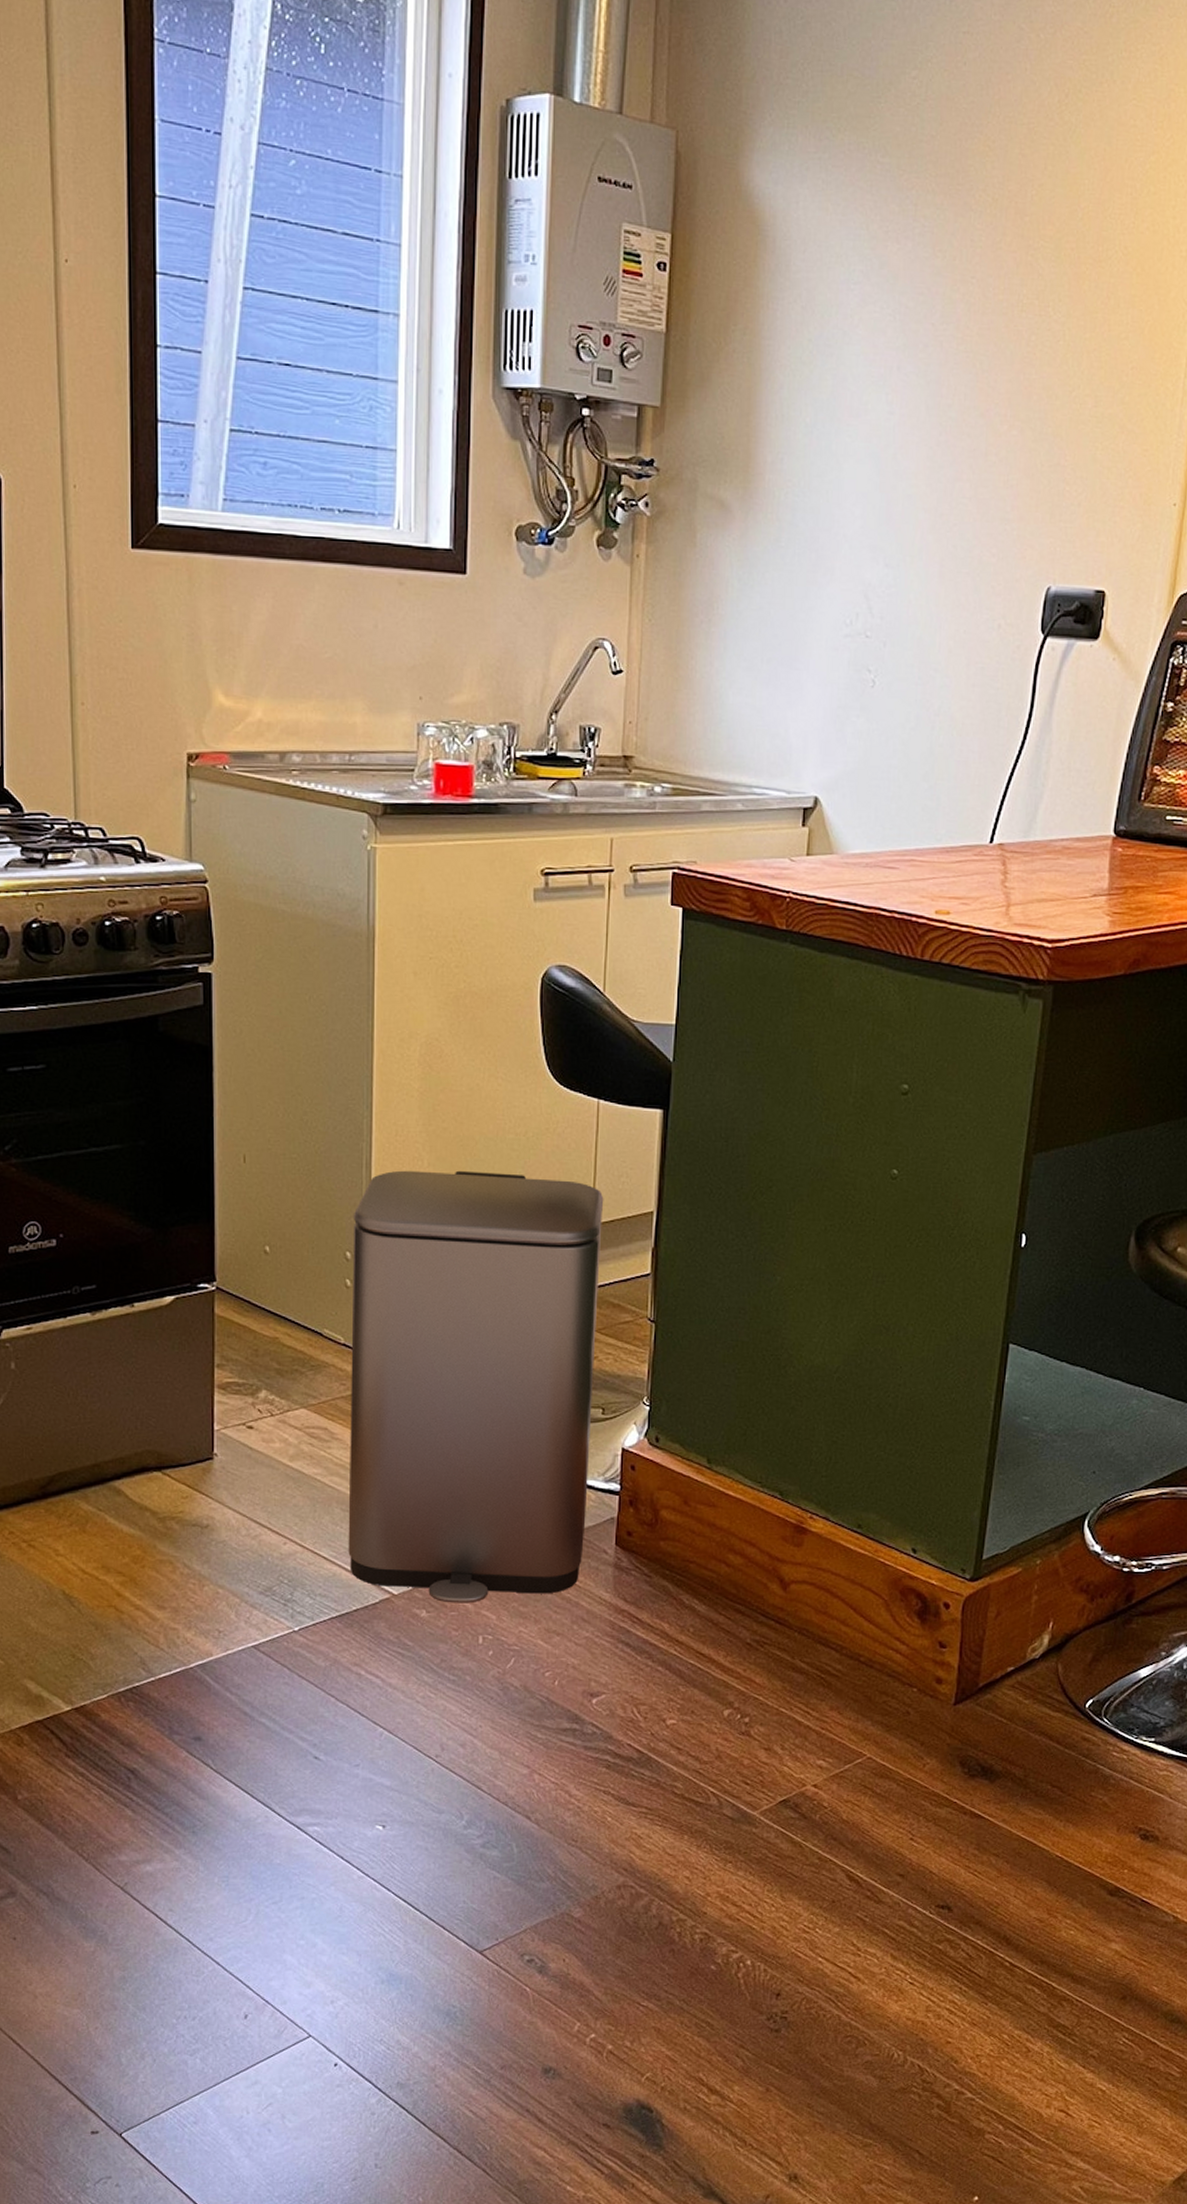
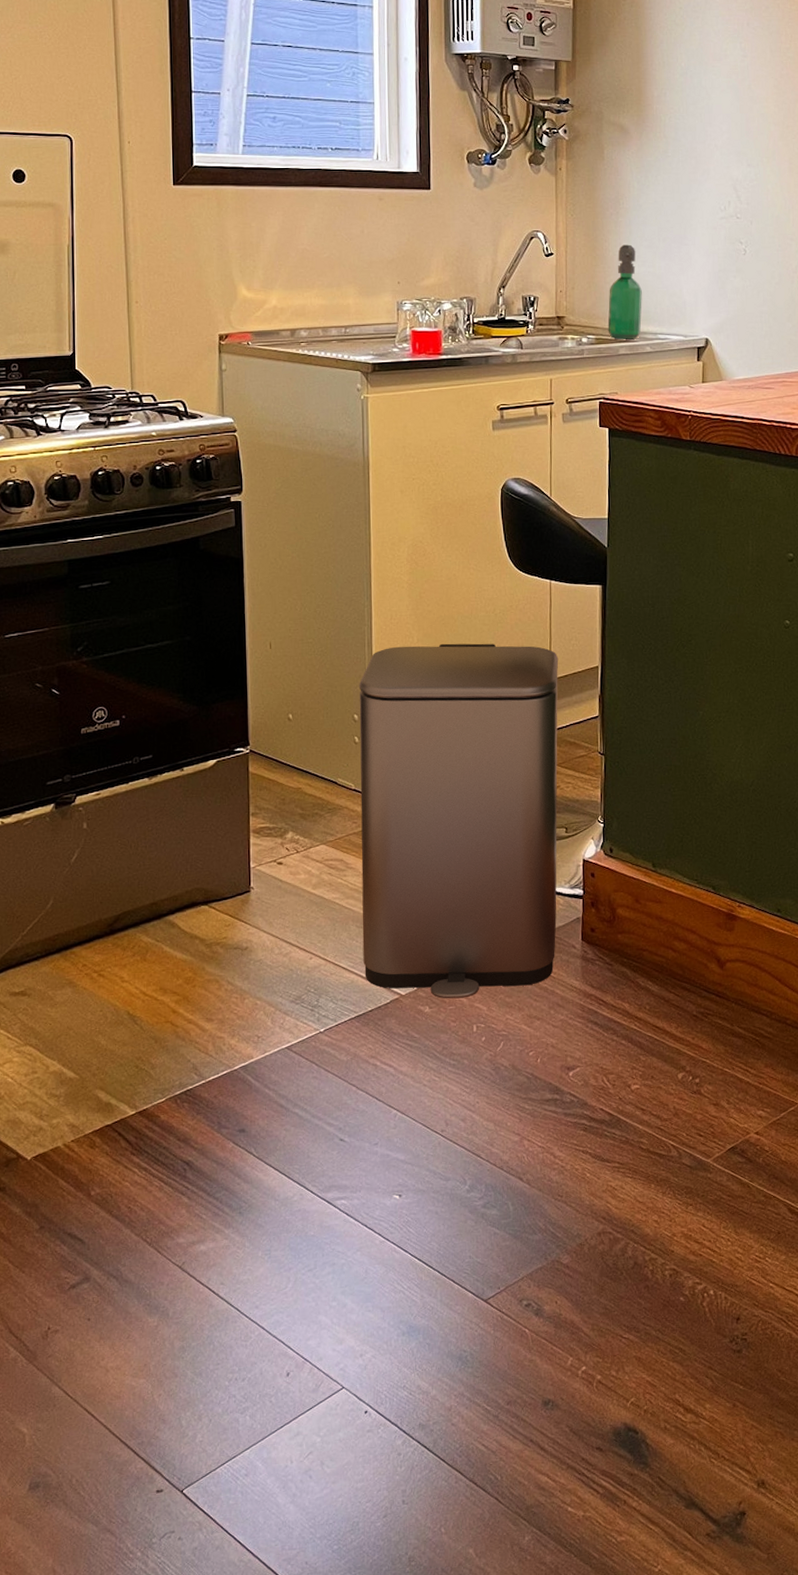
soap dispenser: none [688,664,736,792] -> present [608,244,642,339]

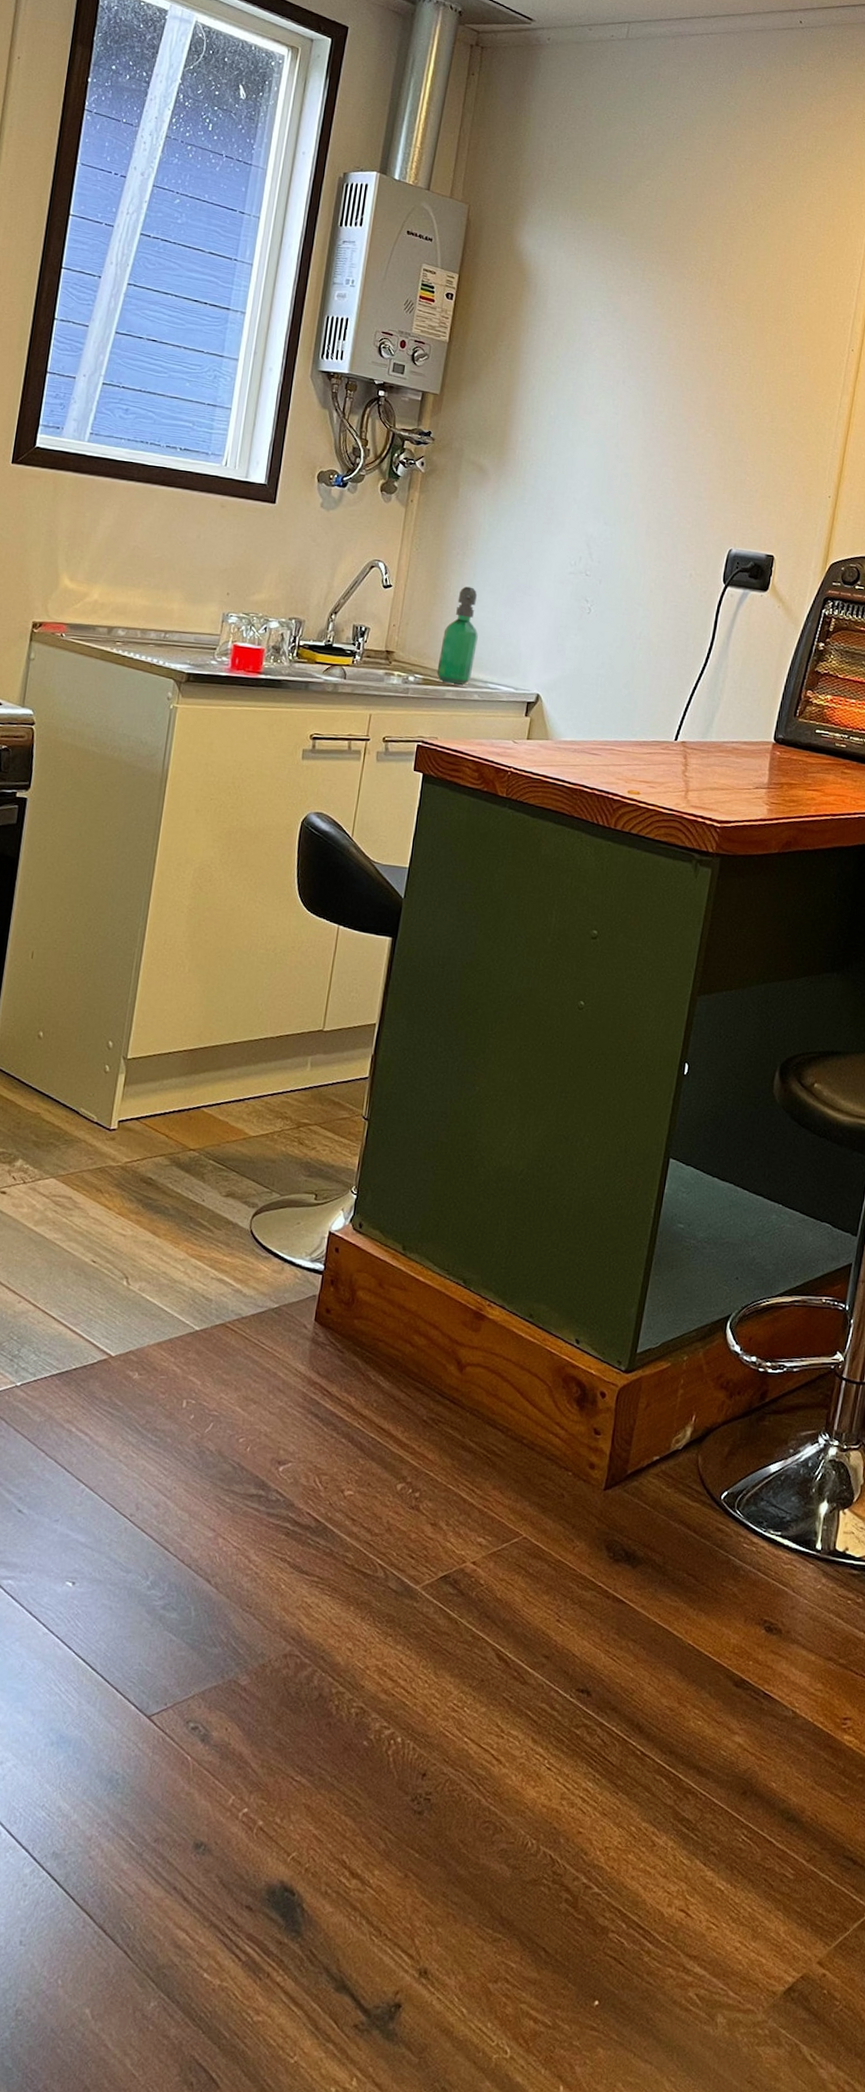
pedal bin: present [358,643,559,999] -> none [75,974,335,1369]

